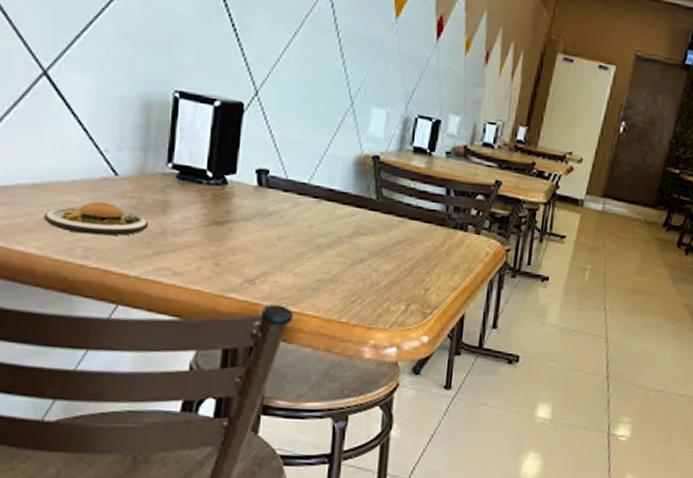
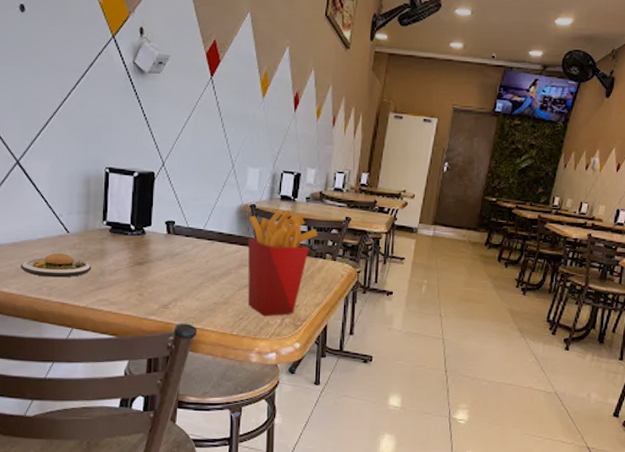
french fries: none [363,164,460,300] -> present [247,208,319,316]

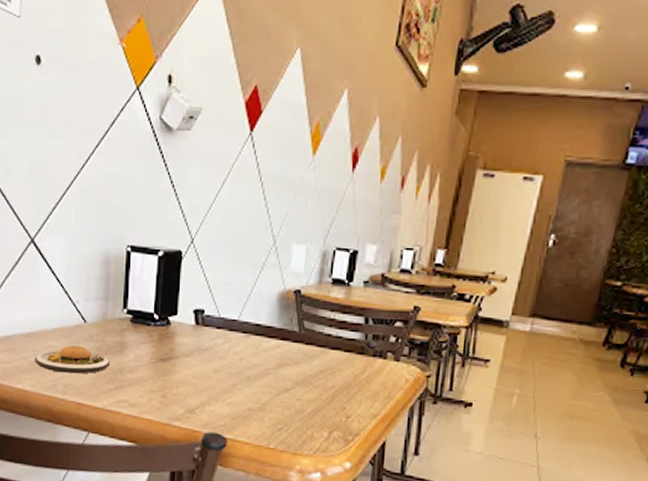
french fries: present [247,208,319,316] -> none [288,295,378,427]

